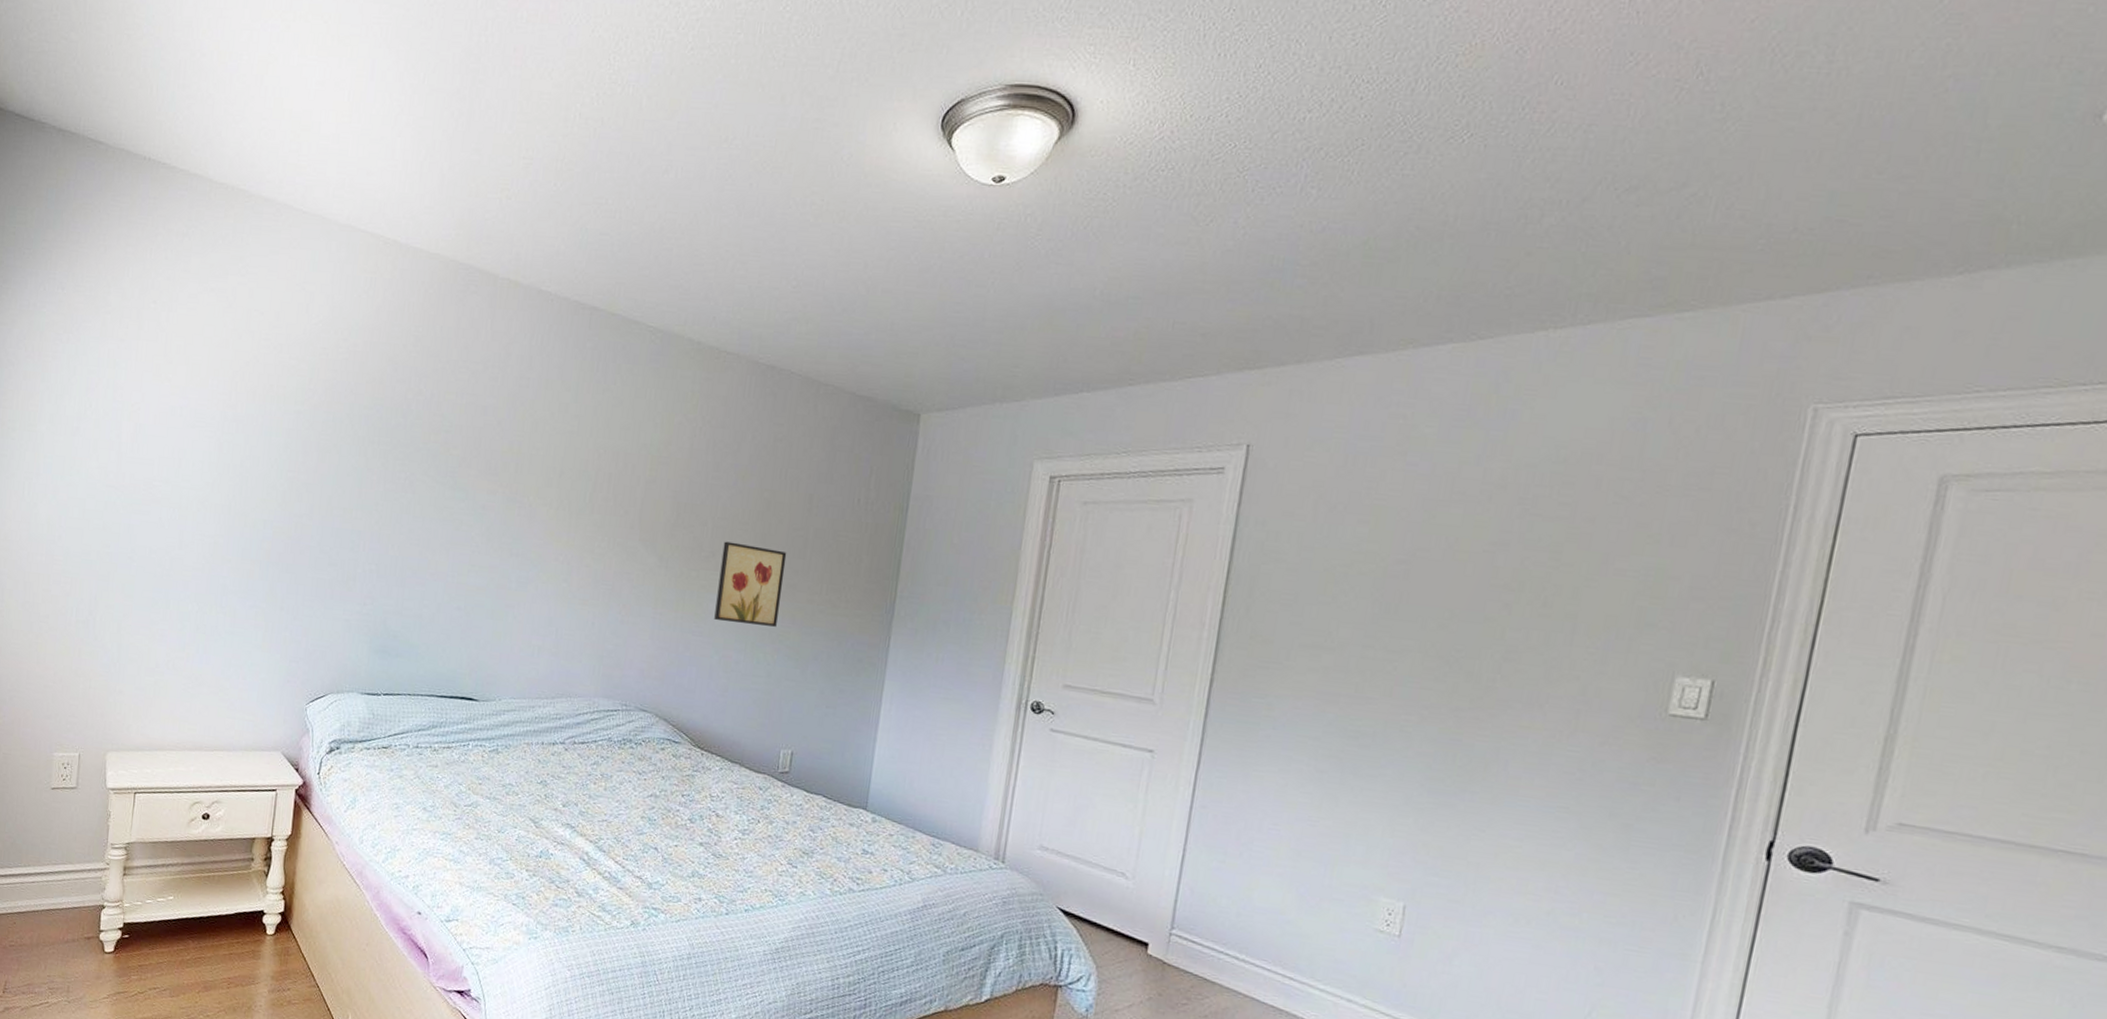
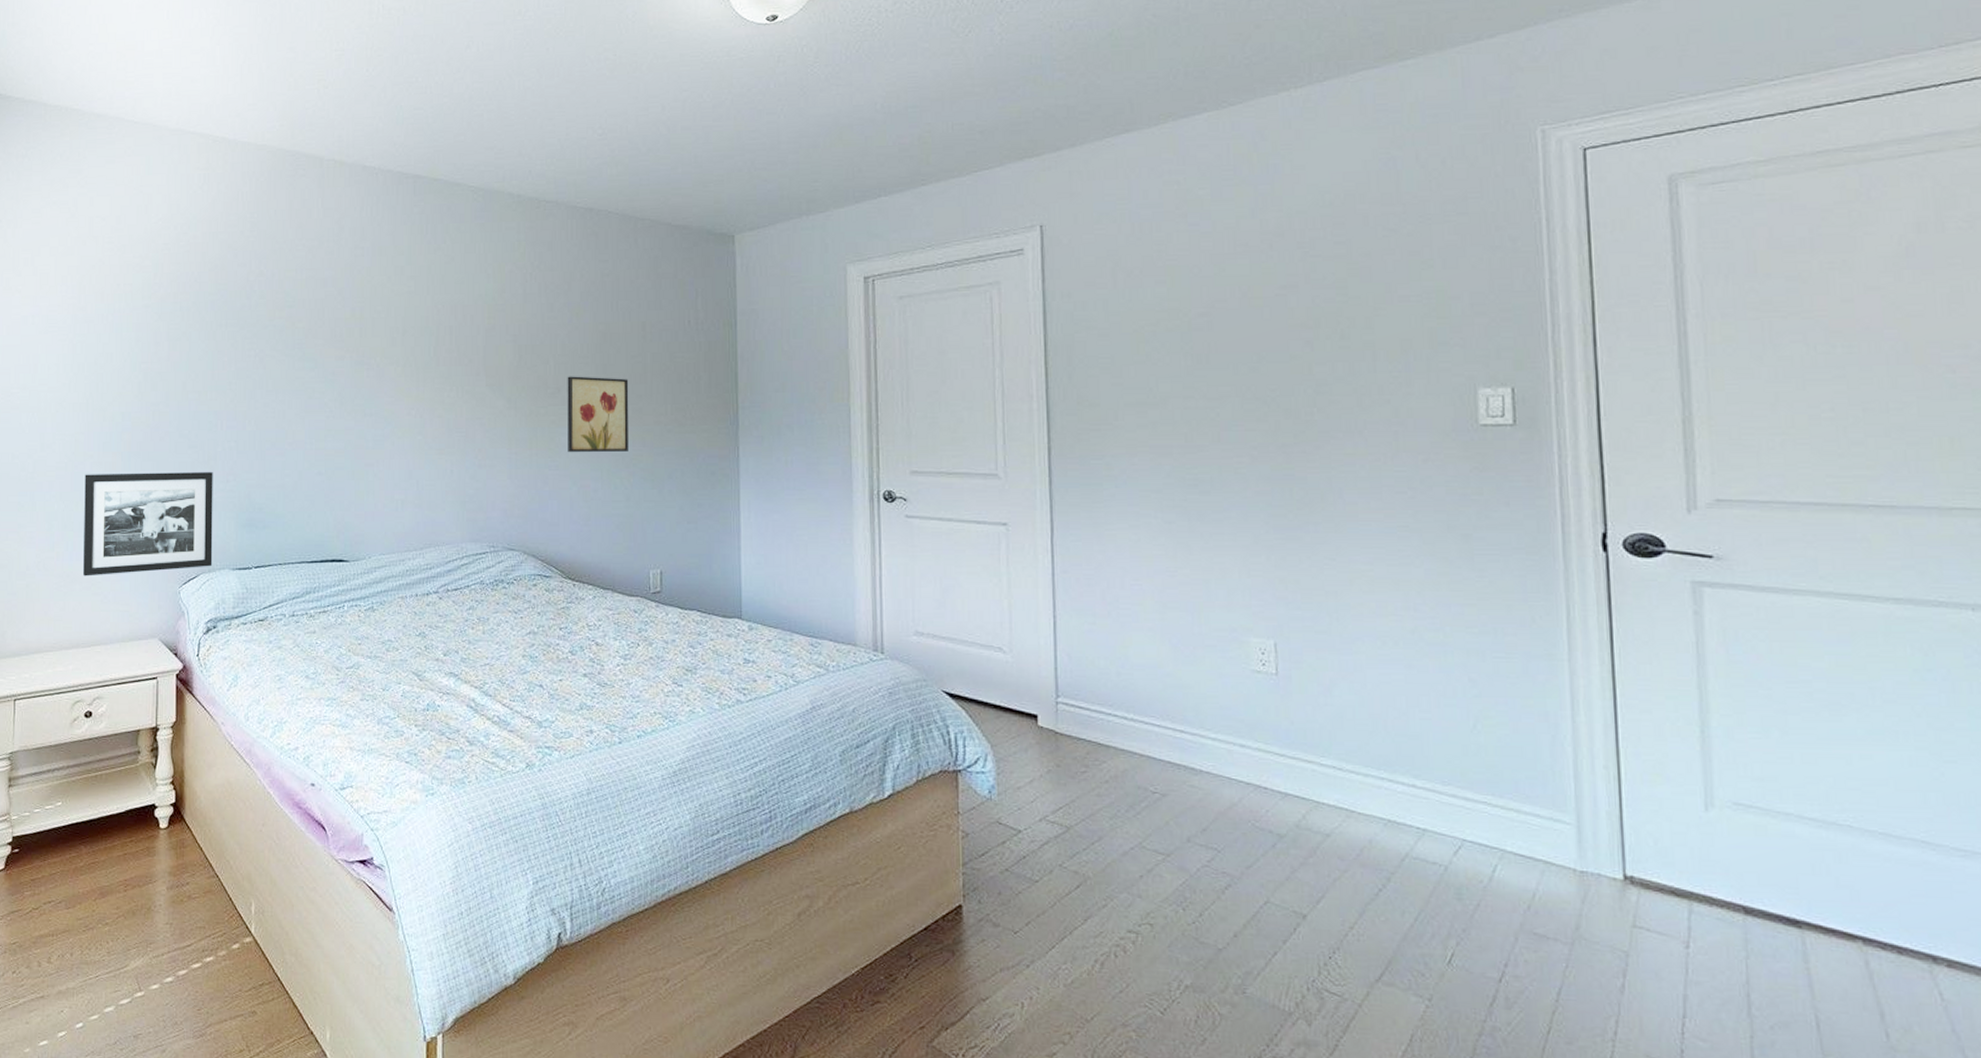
picture frame: none [212,578,351,688] -> present [83,471,213,576]

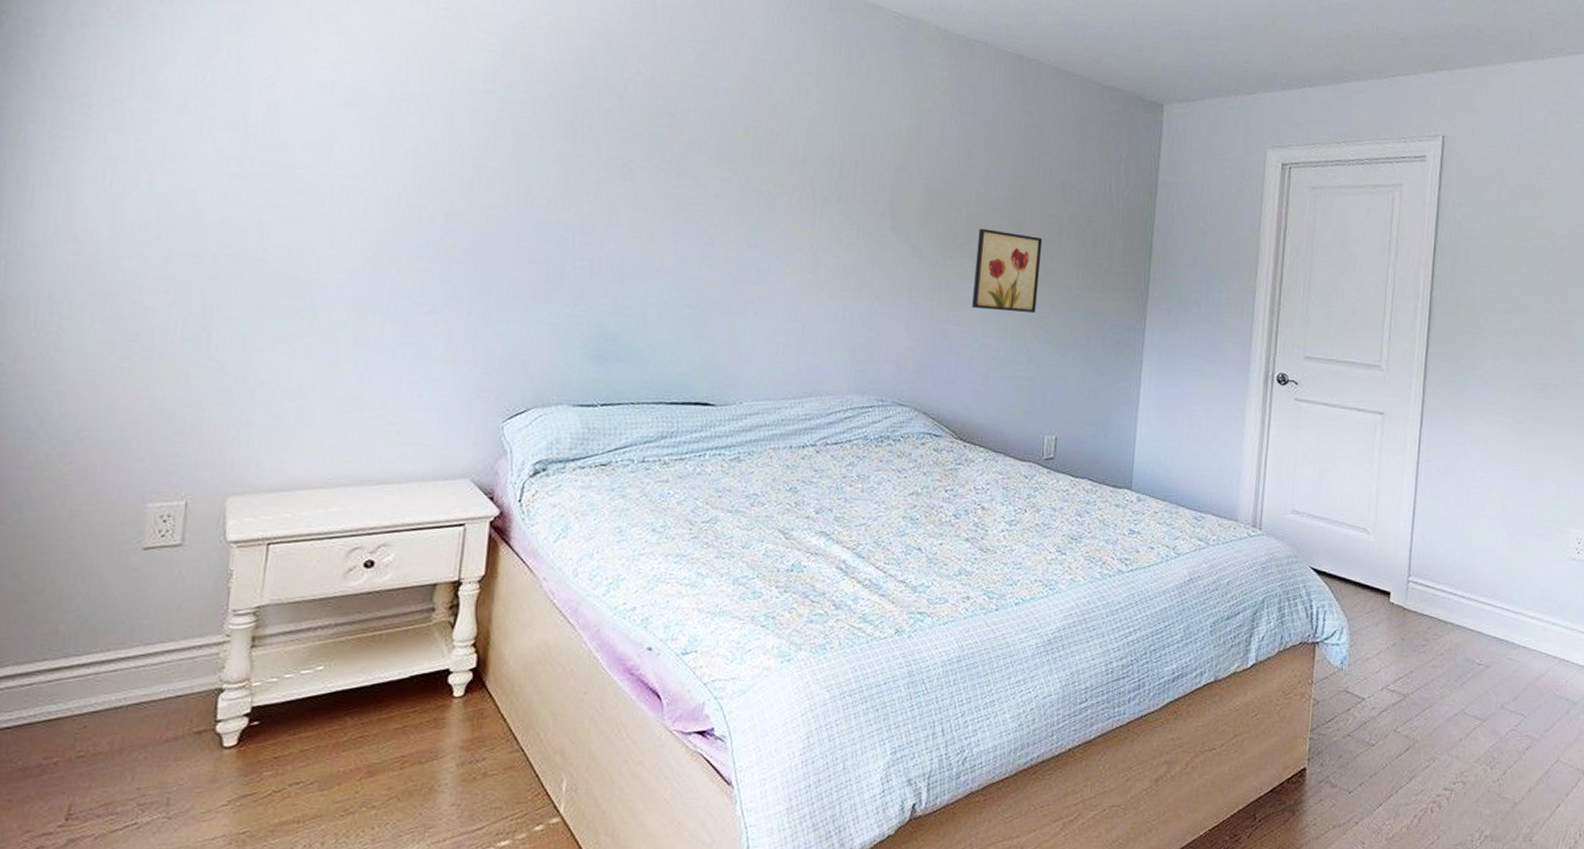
picture frame: present [83,471,213,576] -> none [376,281,558,402]

